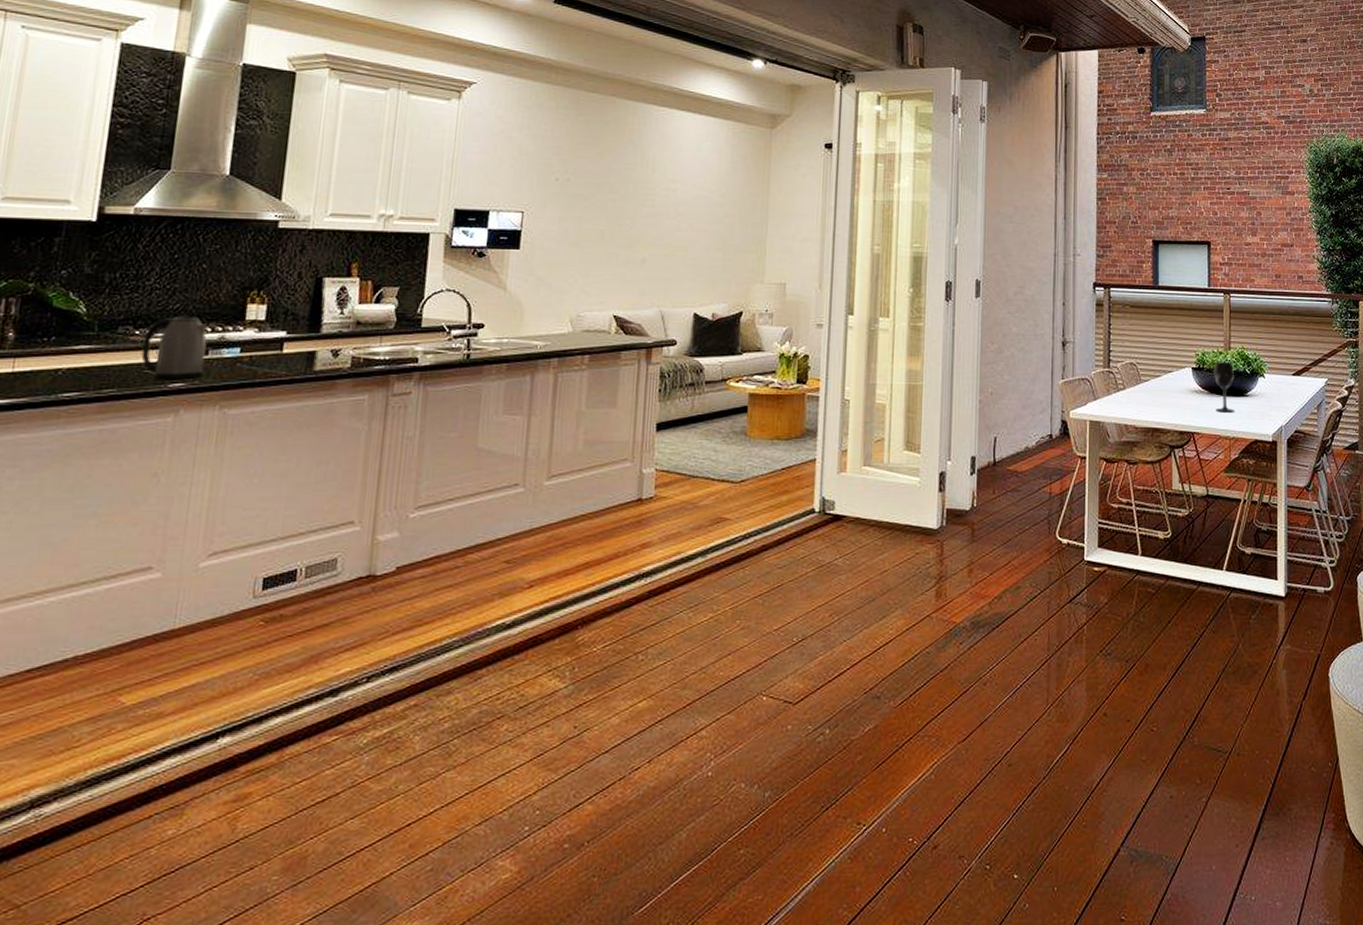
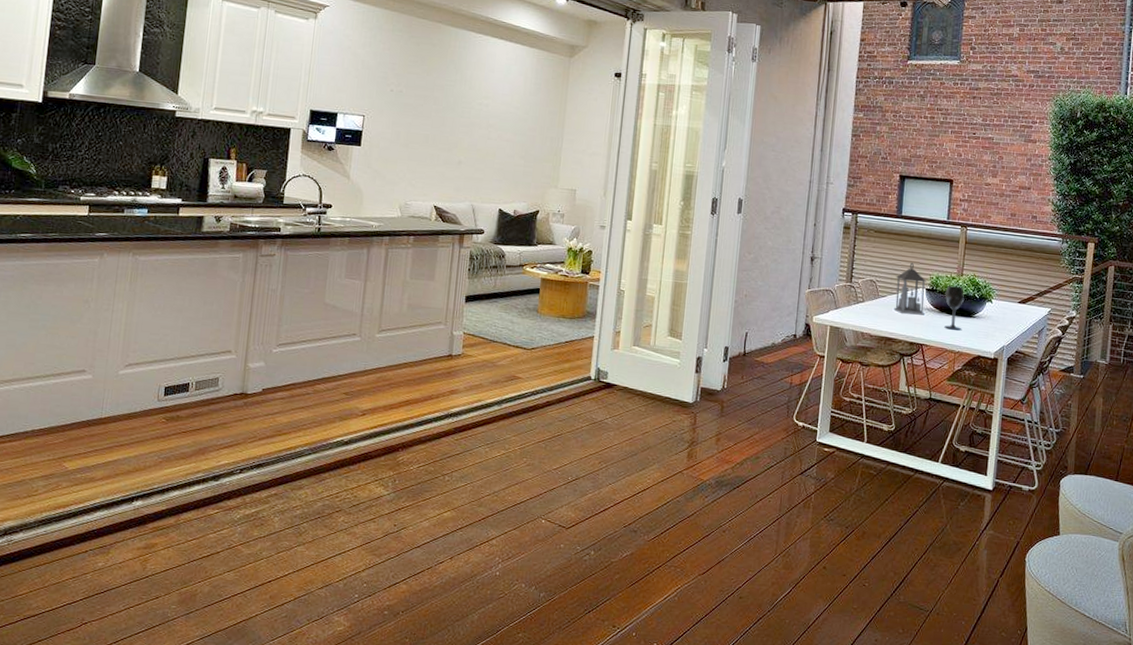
kettle: present [141,315,208,380] -> none [76,180,124,231]
lantern: none [1157,339,1194,400] -> present [894,262,926,317]

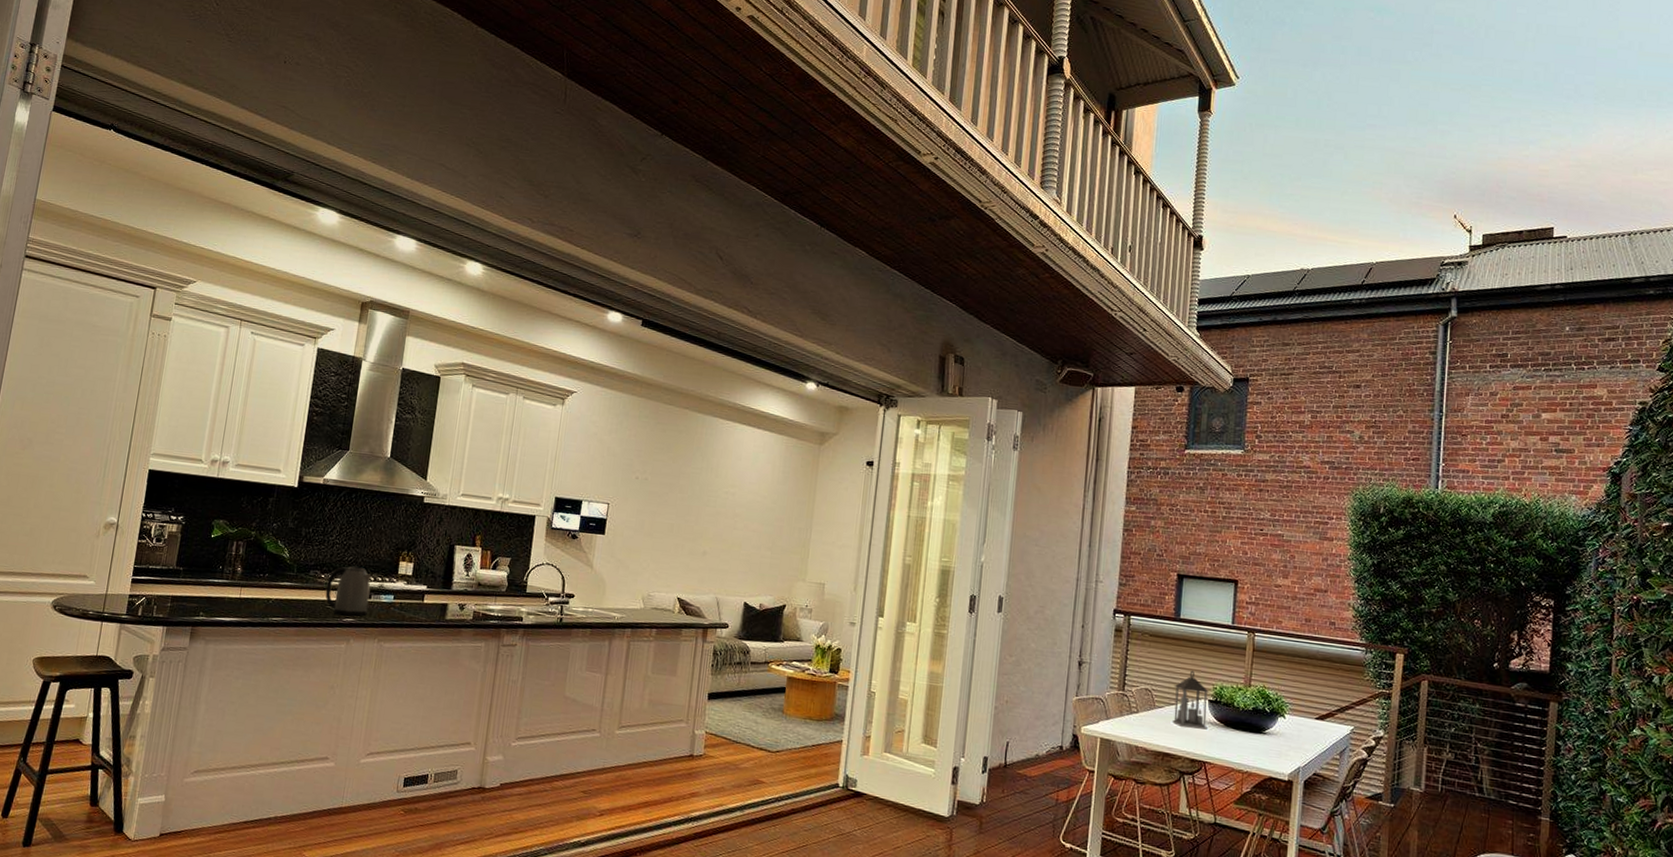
kettle: none [76,180,124,231] -> present [325,566,372,617]
wine glass: present [944,285,964,331] -> none [1230,696,1253,748]

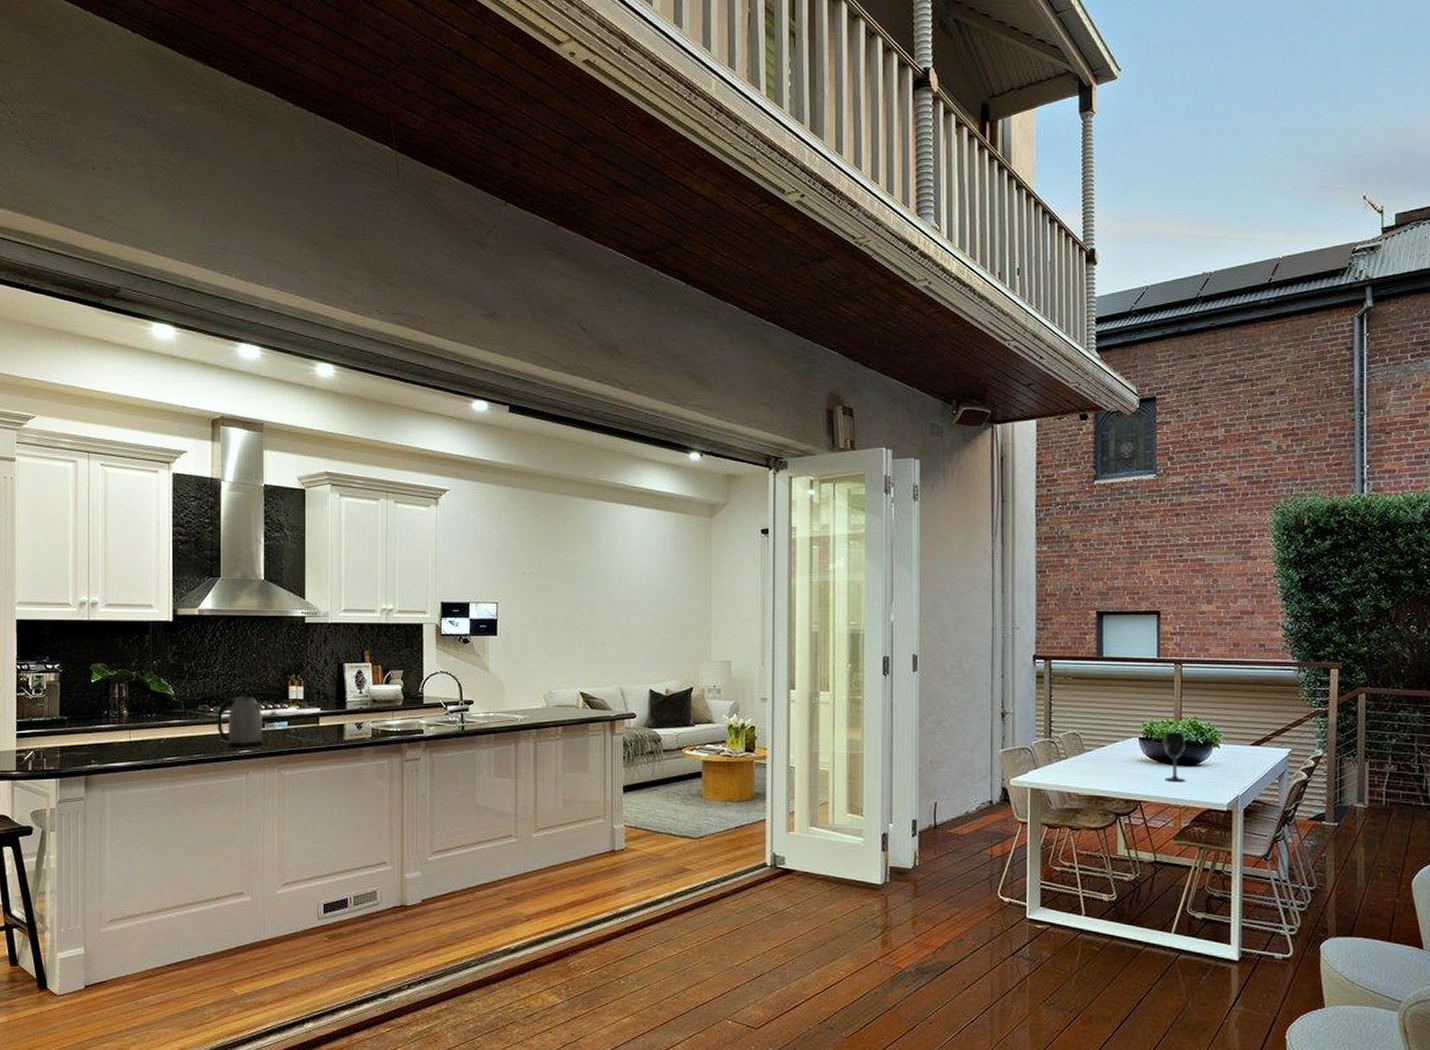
lantern: present [1172,670,1209,731] -> none [1102,709,1141,769]
wine glass: none [1230,696,1253,748] -> present [1163,731,1185,782]

